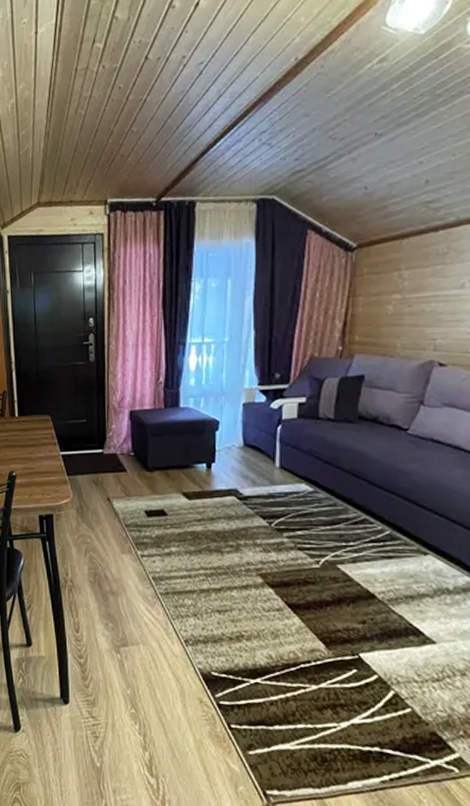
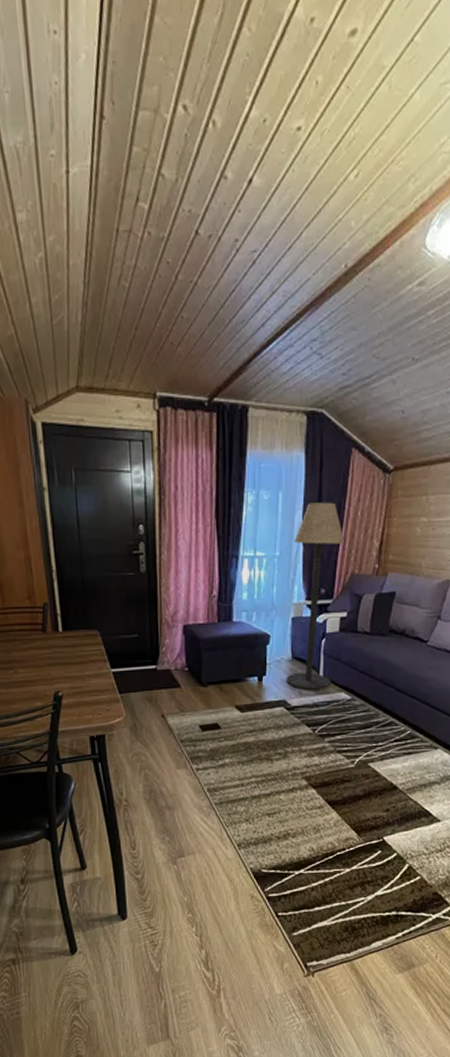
floor lamp: none [237,285,301,480] -> present [286,502,344,690]

